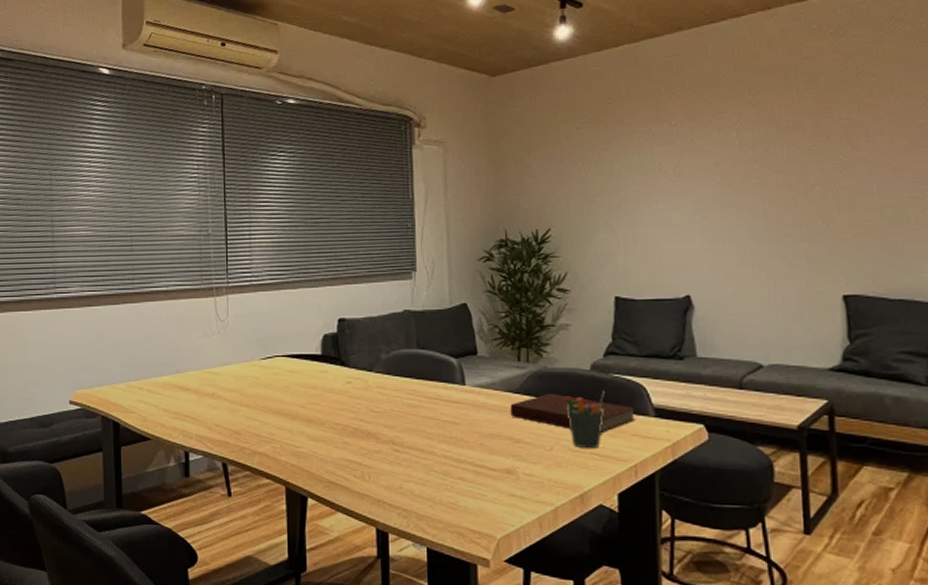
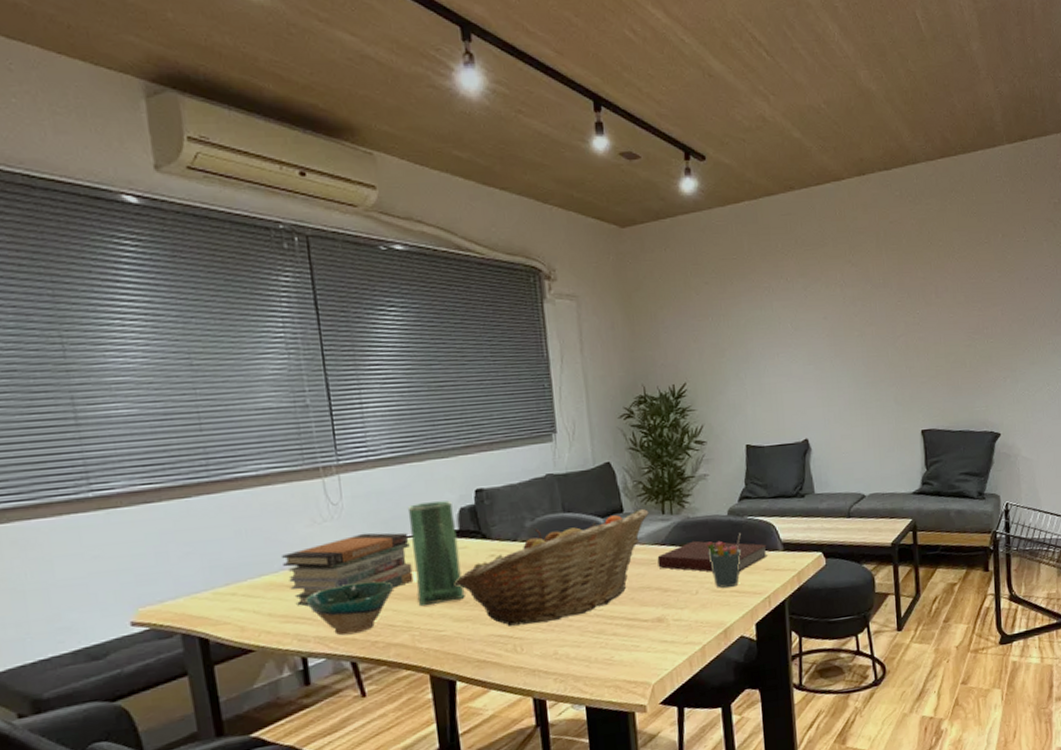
book stack: none [177,348,279,407] -> present [280,532,414,607]
bowl: none [192,392,263,438] -> present [305,580,394,636]
vase: none [279,327,322,422] -> present [407,500,465,606]
fruit basket: none [314,353,504,455] -> present [455,508,649,626]

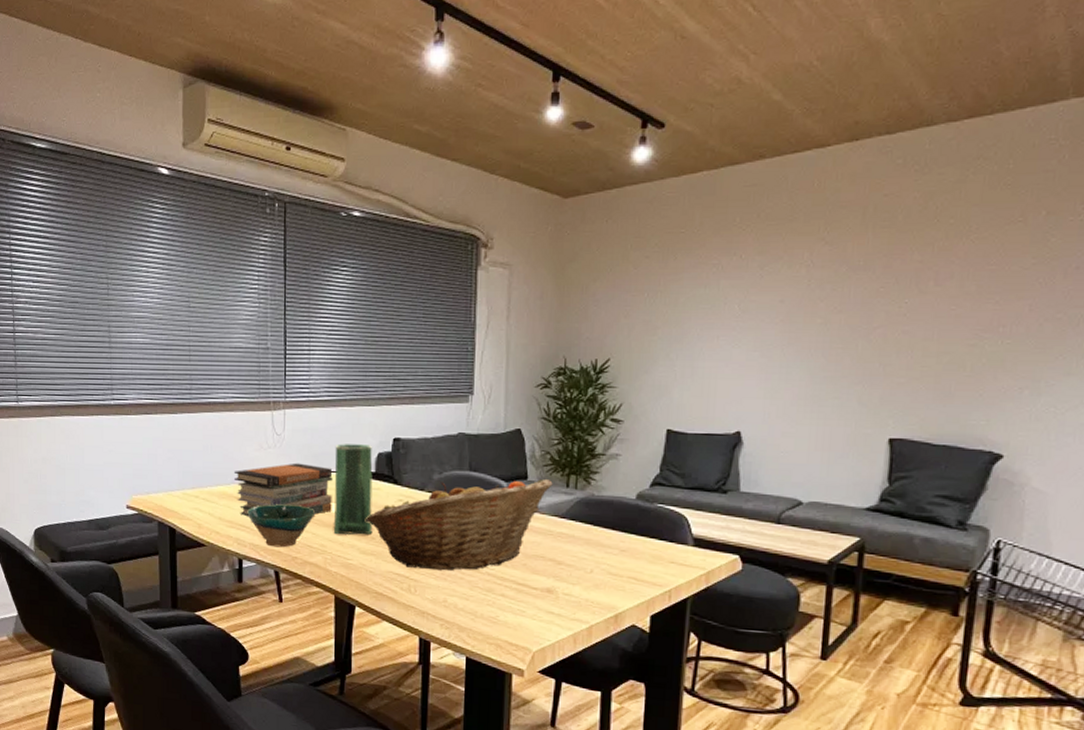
notebook: present [657,540,767,573] -> none [555,519,675,560]
pen holder: present [707,532,741,588] -> none [609,519,647,574]

